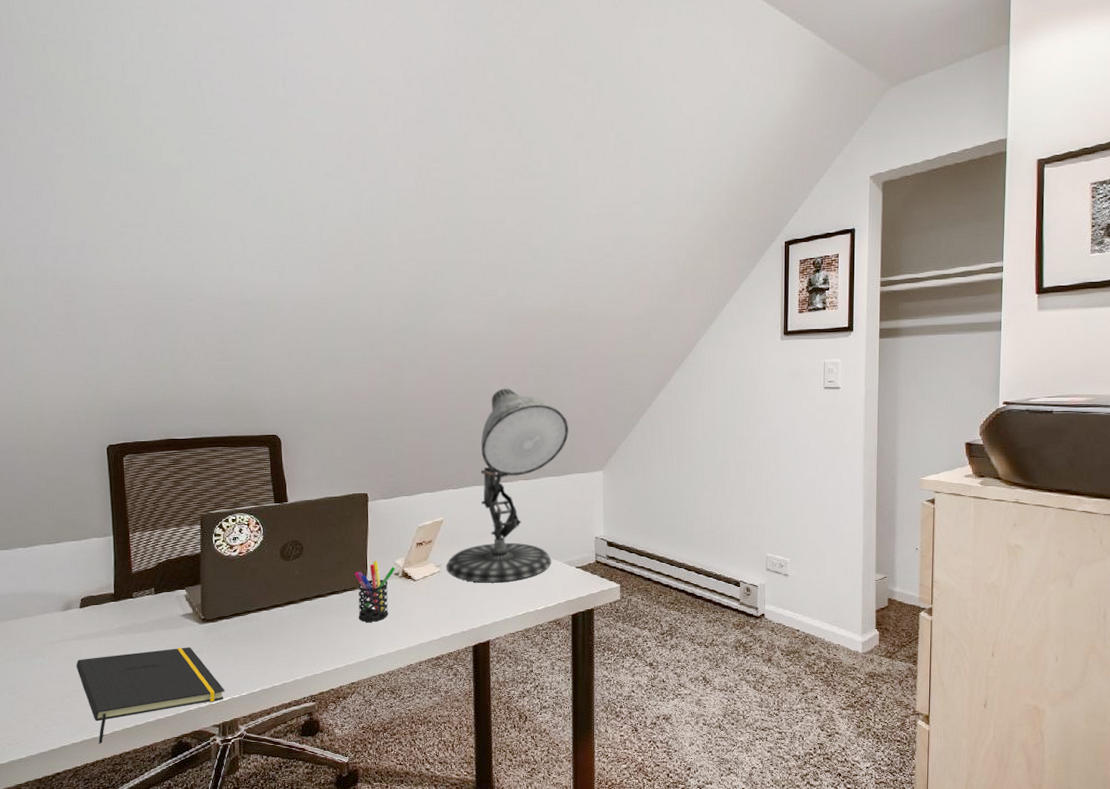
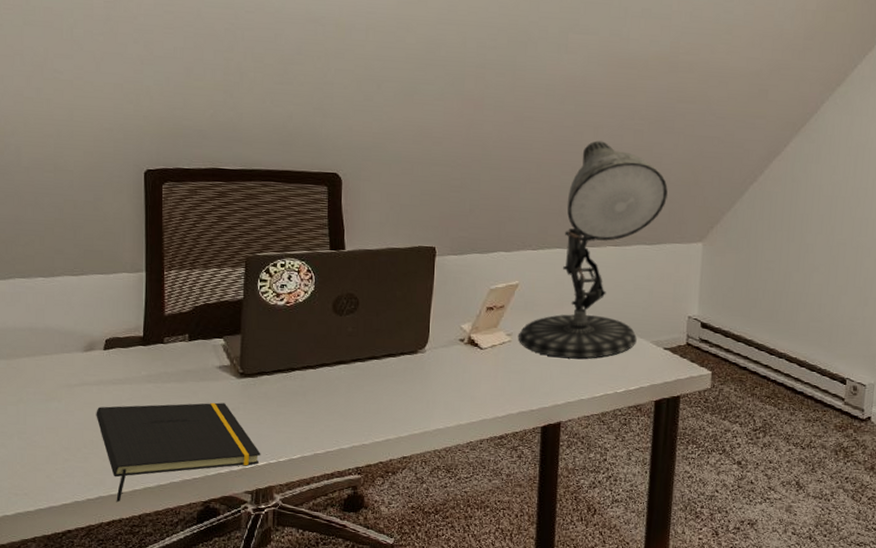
pen holder: present [355,561,396,622] -> none [415,324,461,392]

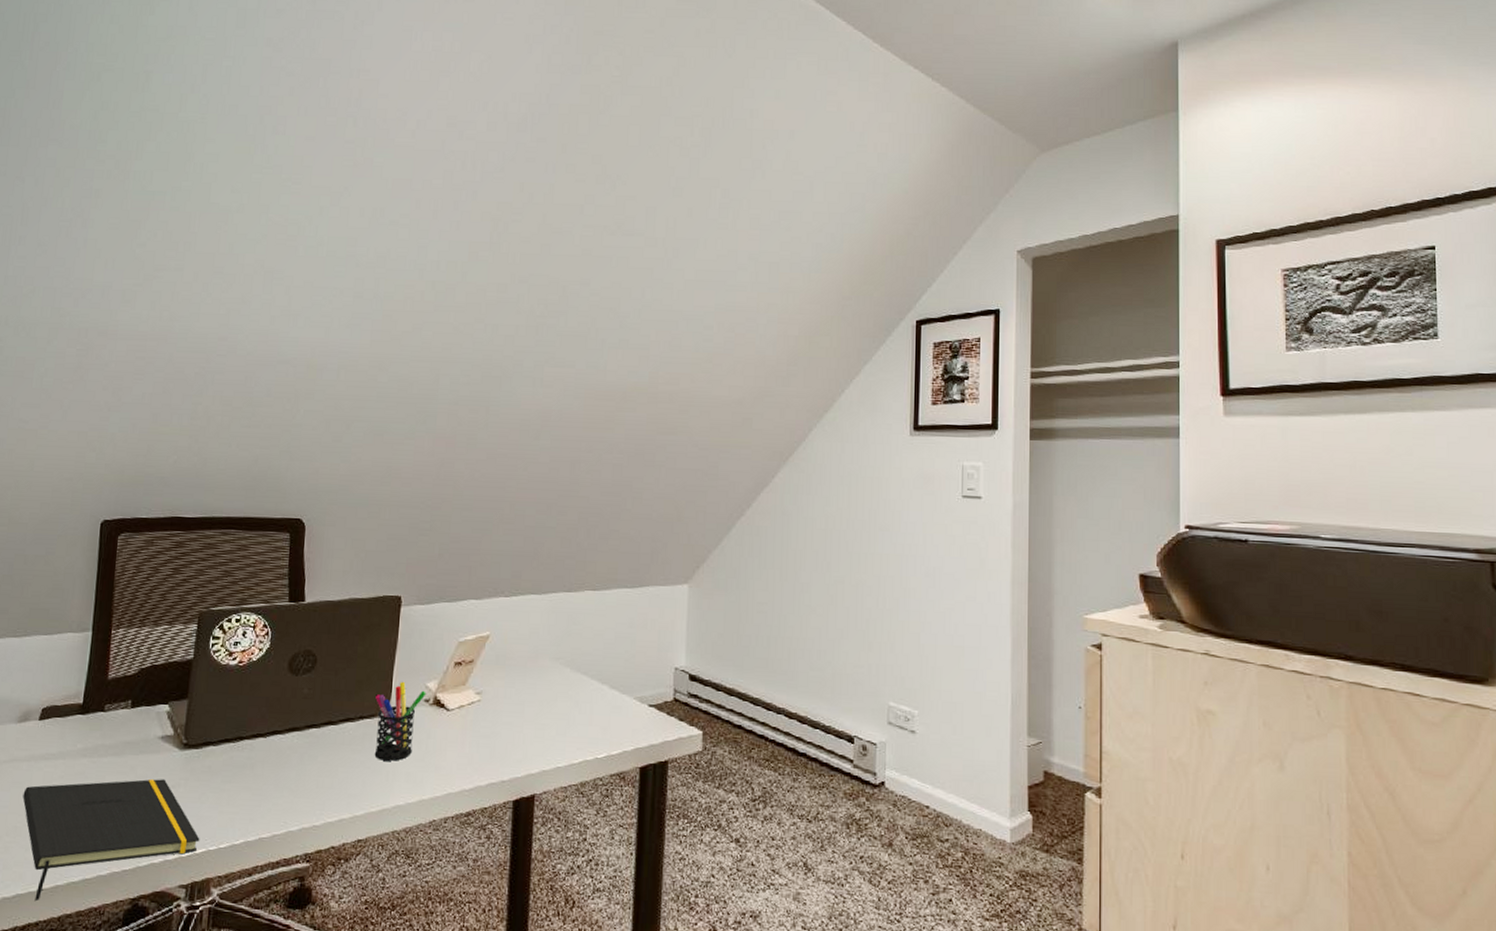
pen holder: none [415,324,461,392] -> present [374,682,426,761]
desk lamp: present [518,140,668,359] -> none [488,477,650,720]

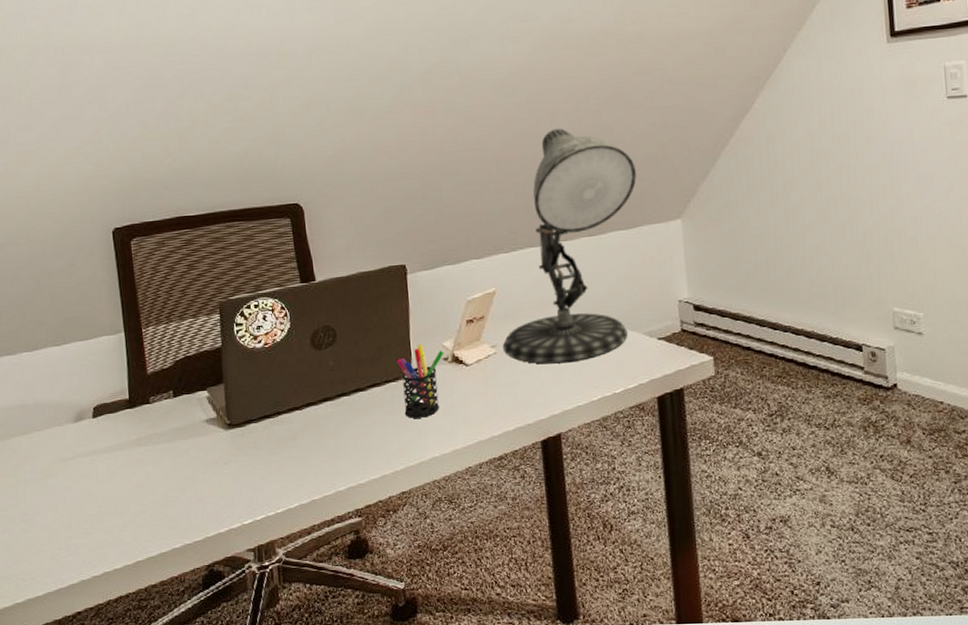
notepad: present [22,778,200,902] -> none [92,458,258,577]
desk lamp: none [488,477,650,720] -> present [502,128,637,364]

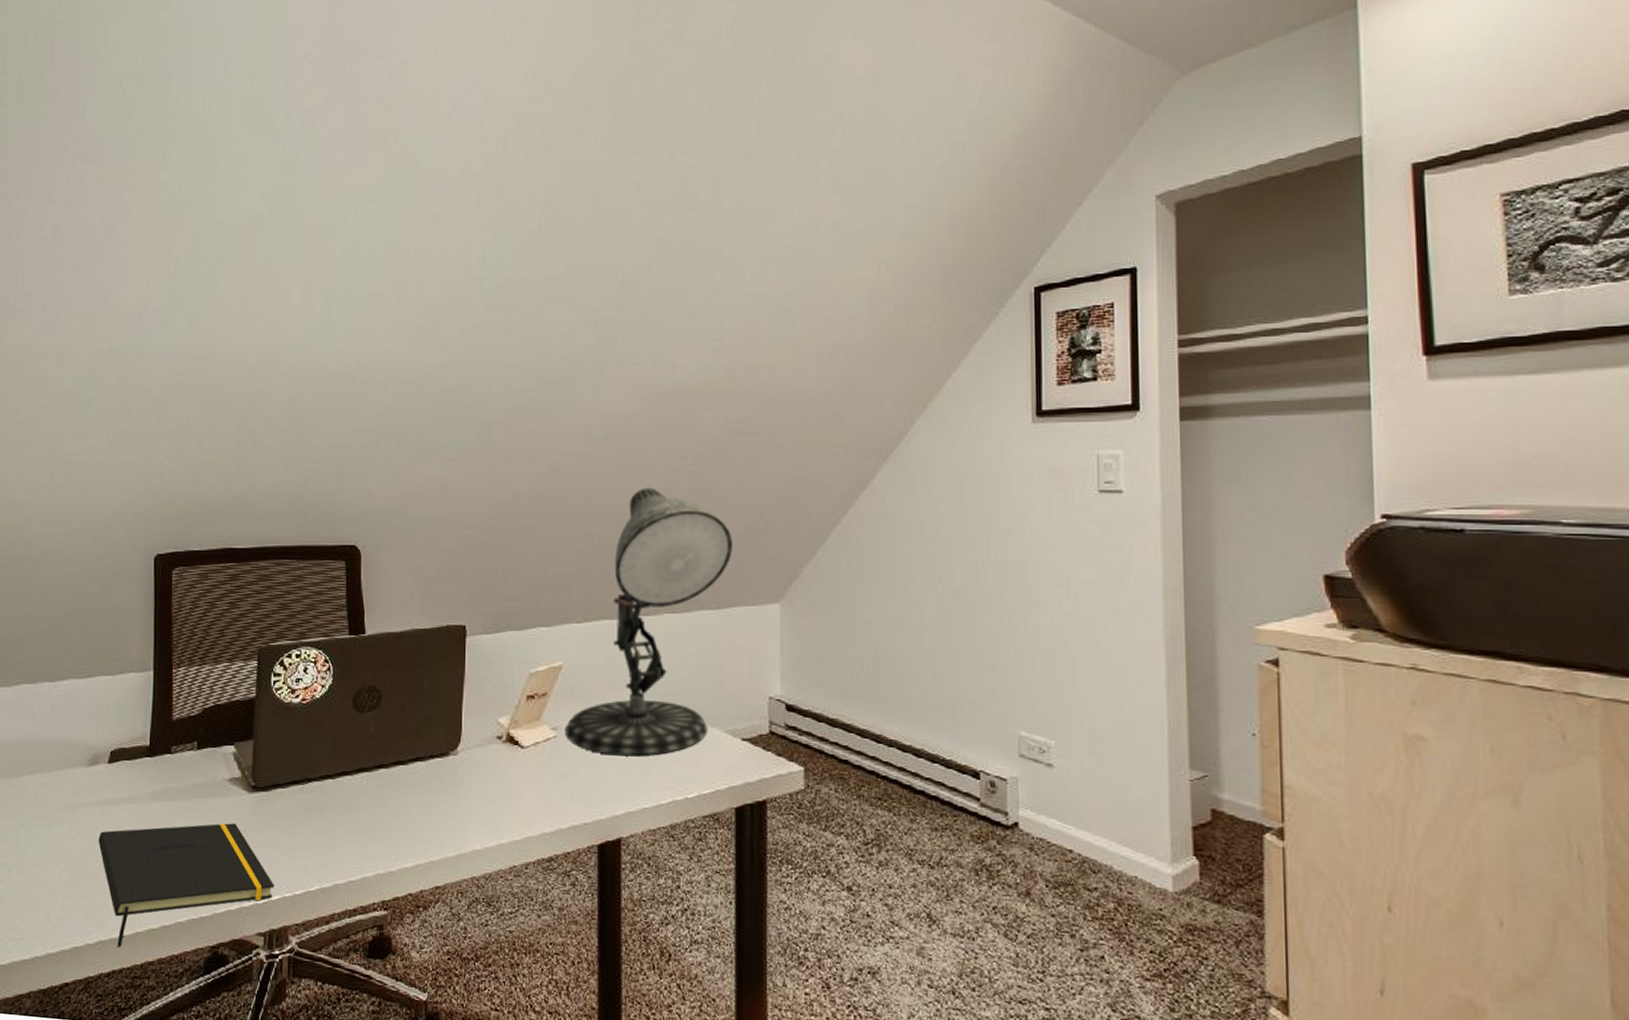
notepad: none [92,458,258,577] -> present [98,822,275,949]
pen holder: present [397,345,444,418] -> none [445,718,499,803]

